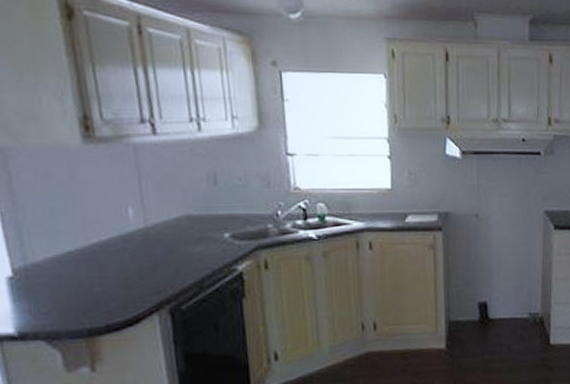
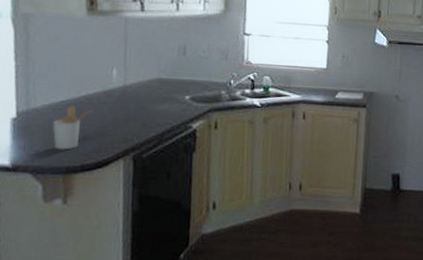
utensil holder: none [61,256,110,310] -> present [52,106,93,150]

